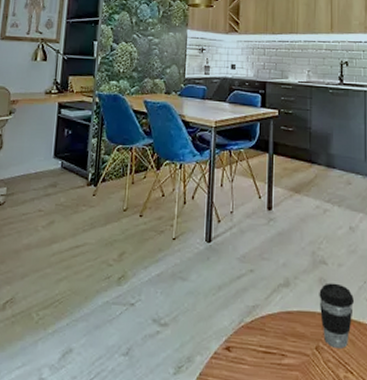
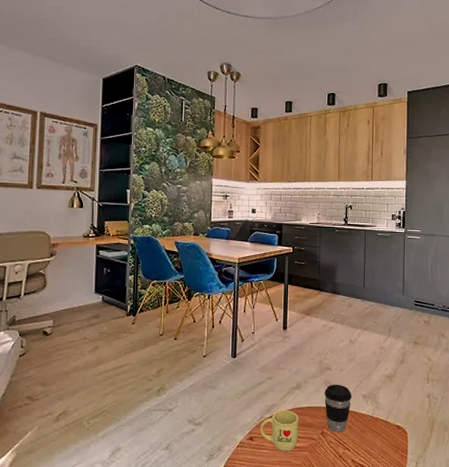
mug: none [239,313,288,369] -> present [260,410,299,451]

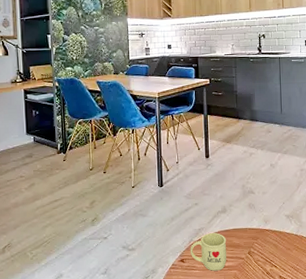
coffee cup: present [324,384,352,432] -> none [249,206,275,251]

